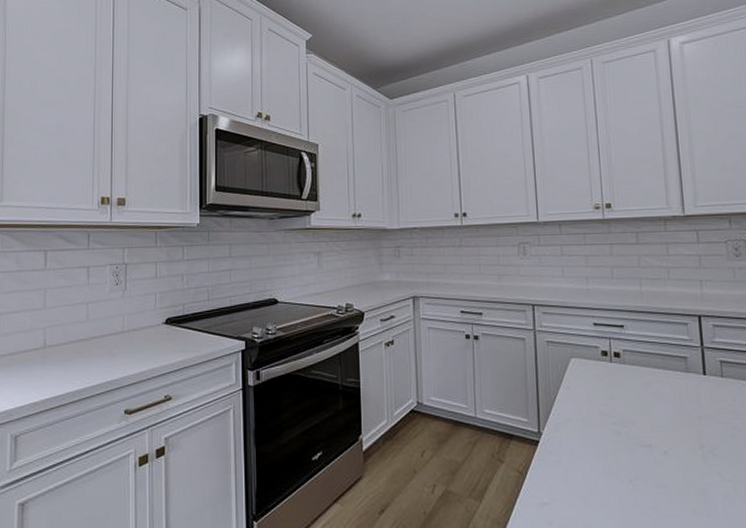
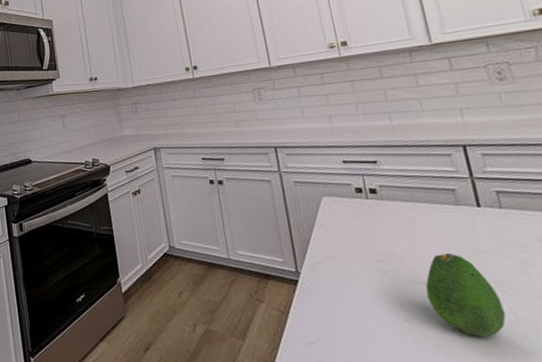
fruit: none [651,418,715,497] -> present [425,253,507,337]

